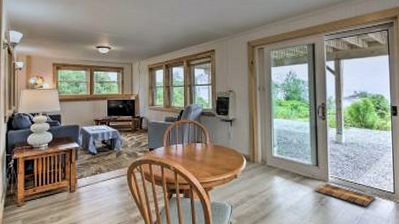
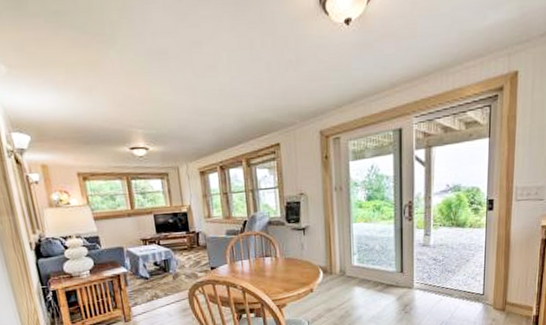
doormat: present [314,183,376,206] -> none [398,289,464,311]

